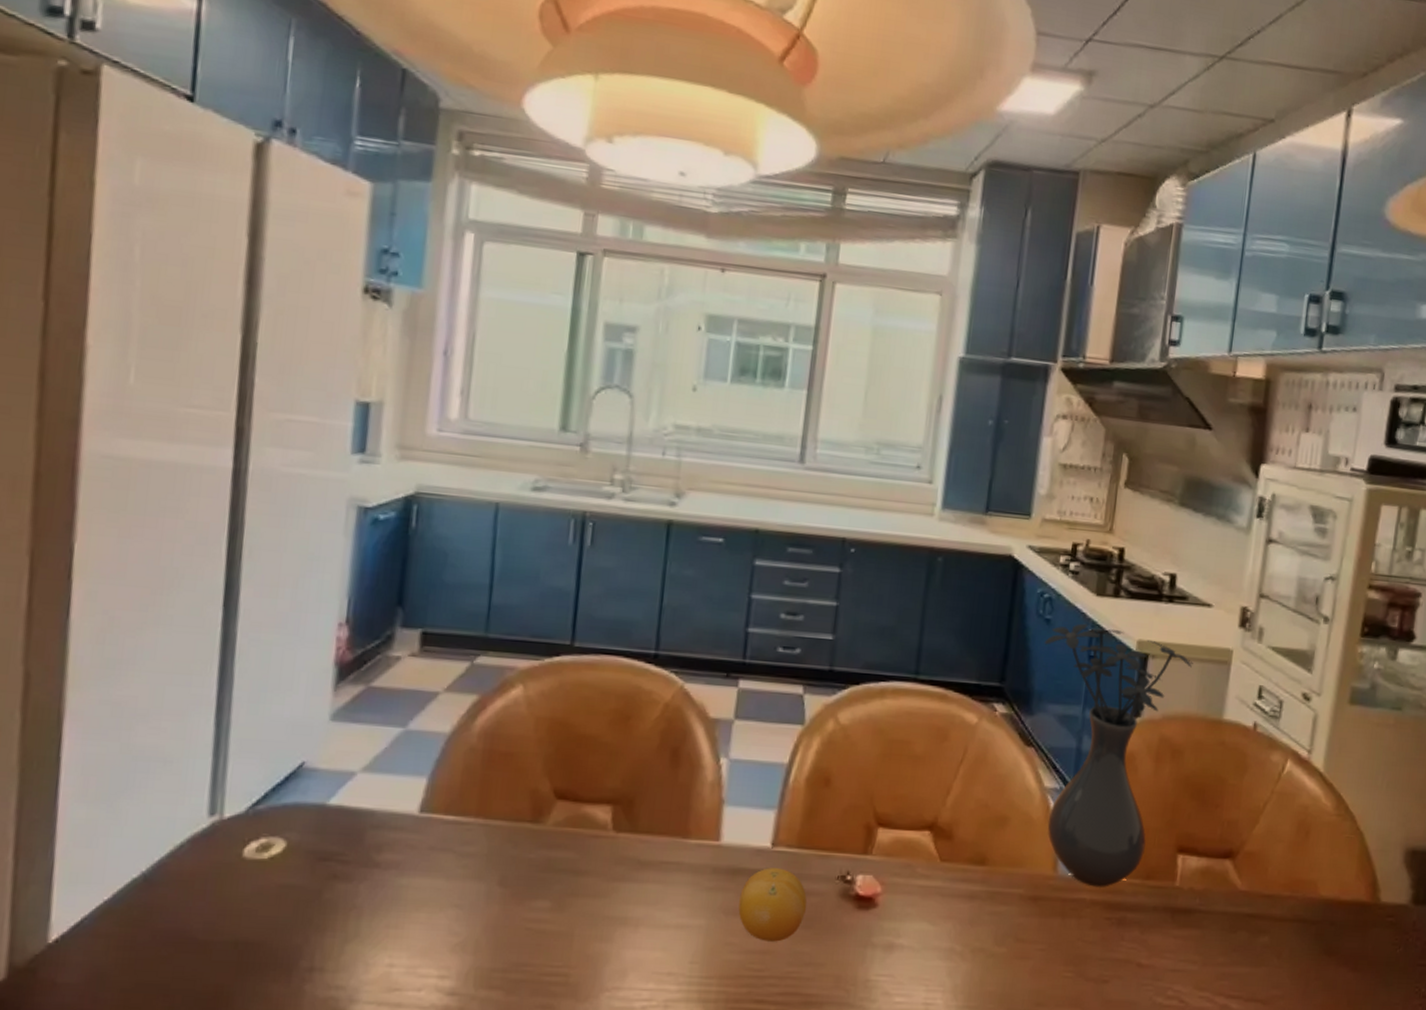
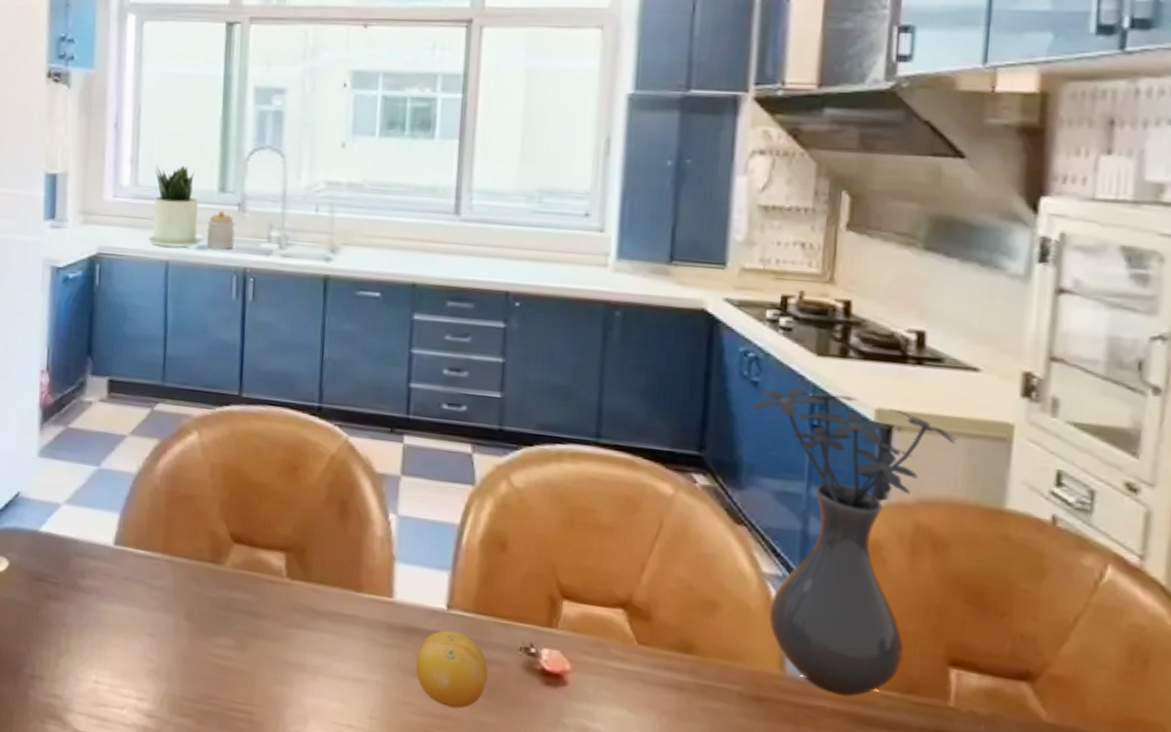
planter: none [476,400,537,489] -> present [148,165,201,248]
jar: none [543,450,576,492] -> present [206,210,235,250]

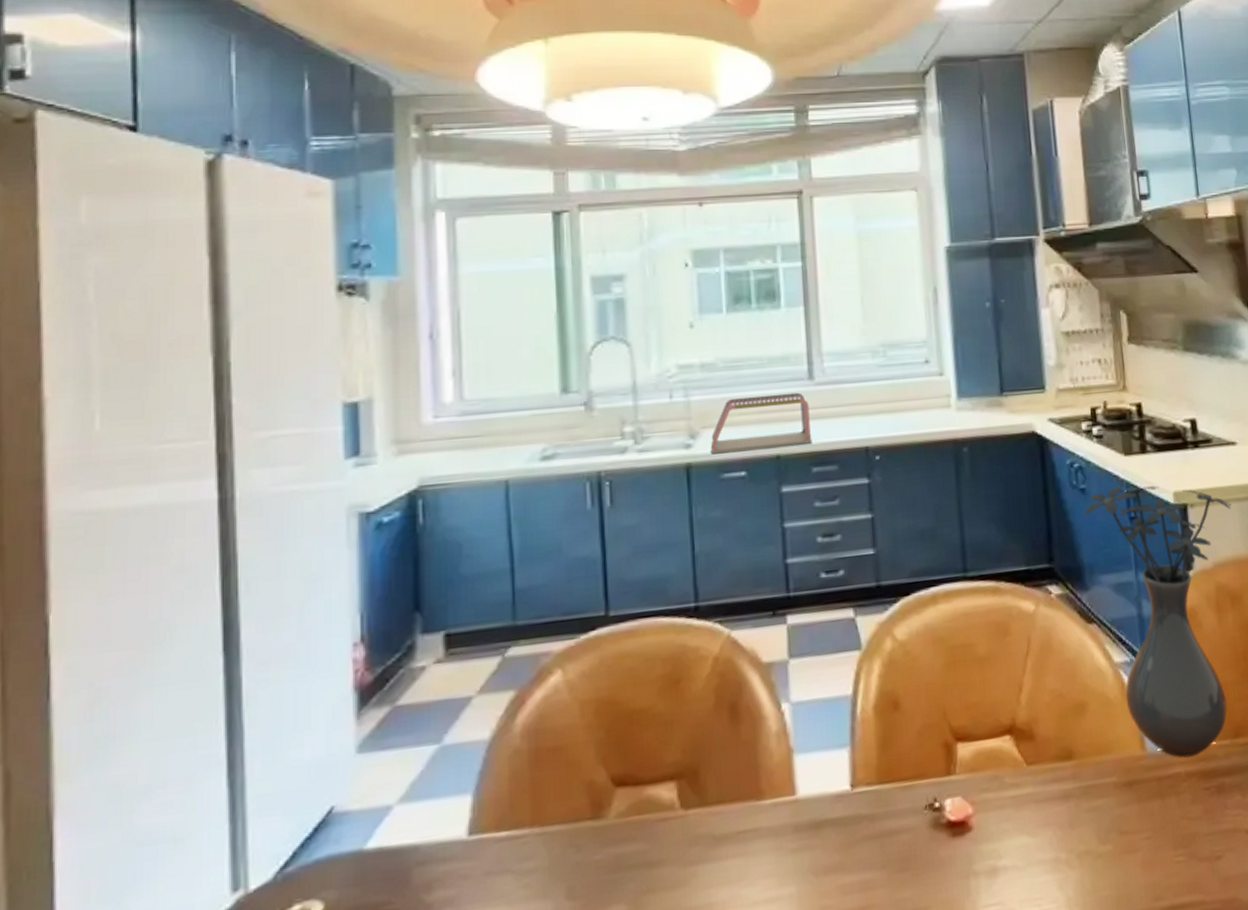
planter: present [148,165,201,248] -> none [481,370,545,465]
jar: present [206,210,235,250] -> none [551,413,584,457]
dish rack: none [348,221,452,278] -> present [710,392,813,454]
fruit: present [416,630,489,709] -> none [827,810,900,896]

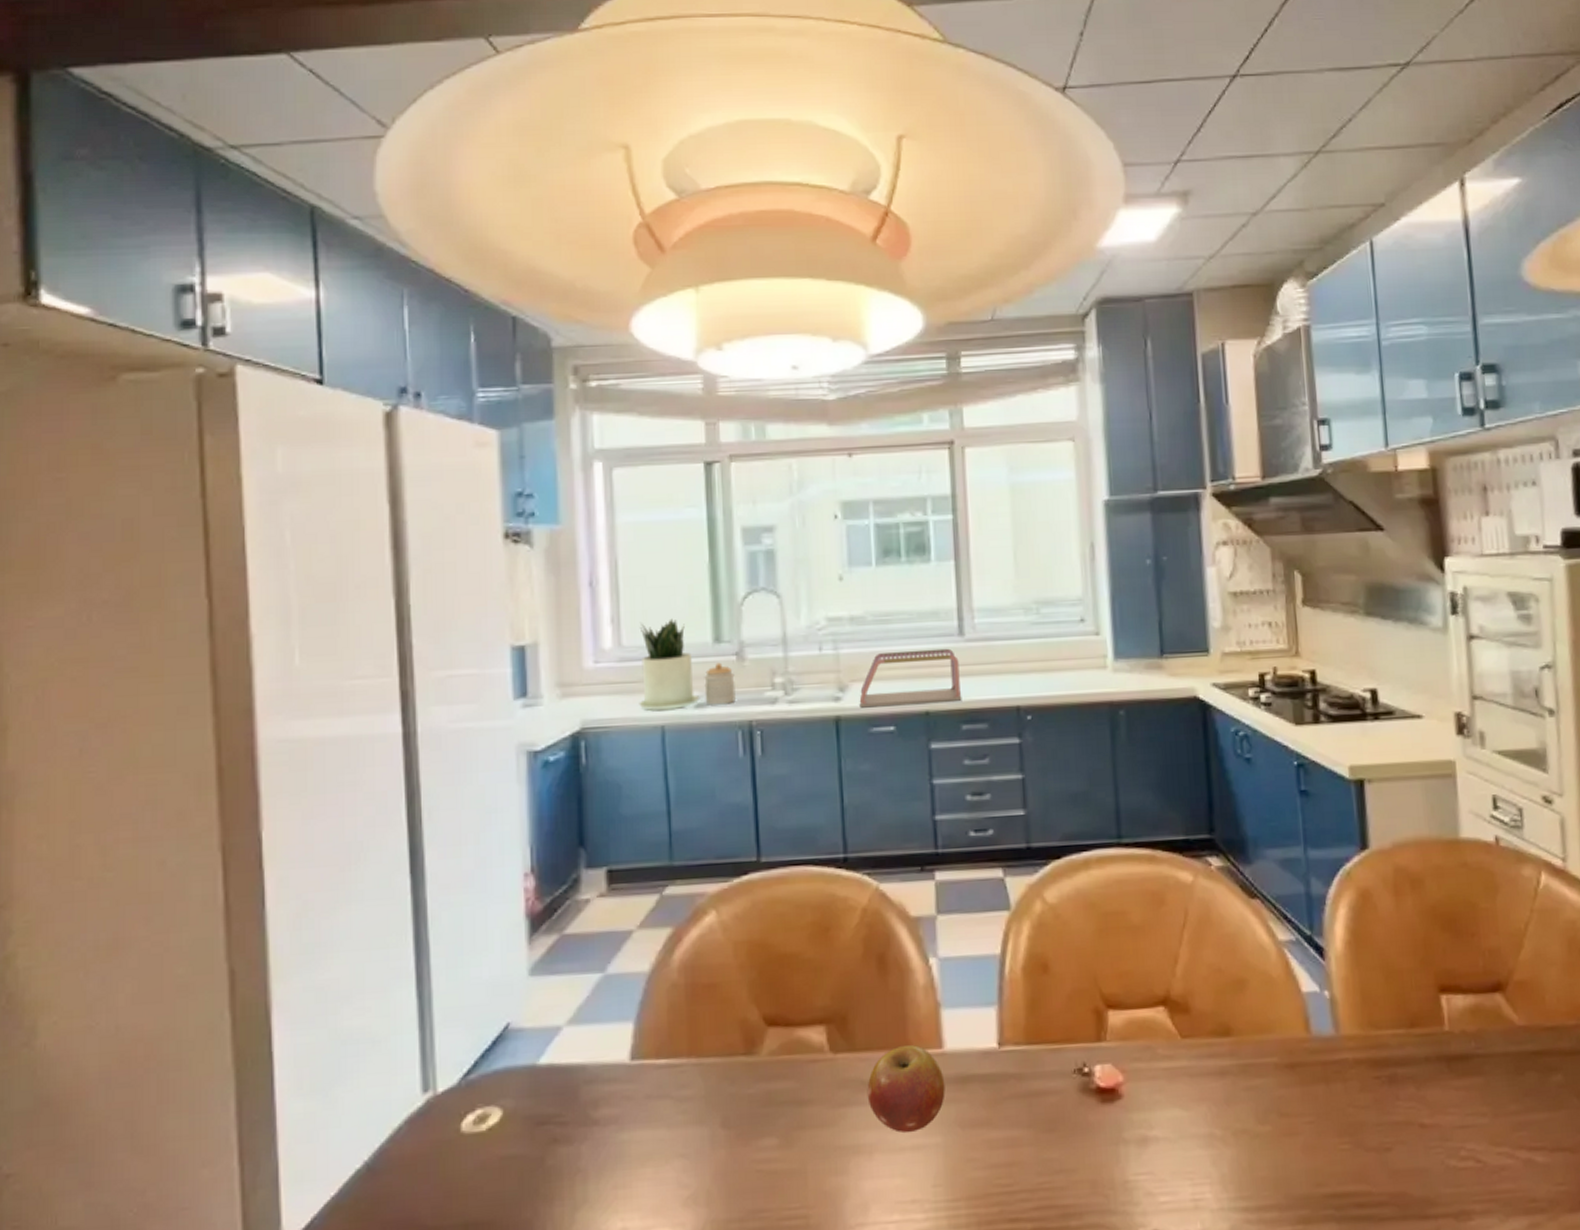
planter: none [481,370,545,465] -> present [639,618,699,710]
jar: none [551,413,584,457] -> present [704,662,736,705]
fruit: none [719,794,799,887] -> present [867,1044,945,1133]
vase: present [1084,485,1232,758] -> none [1249,756,1415,1044]

